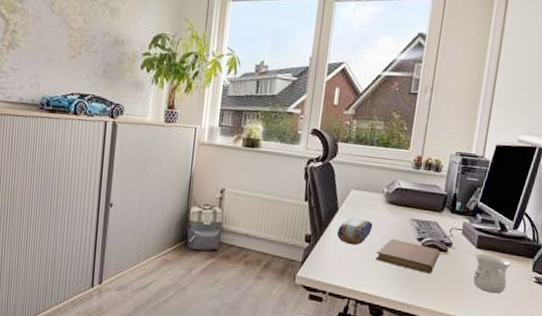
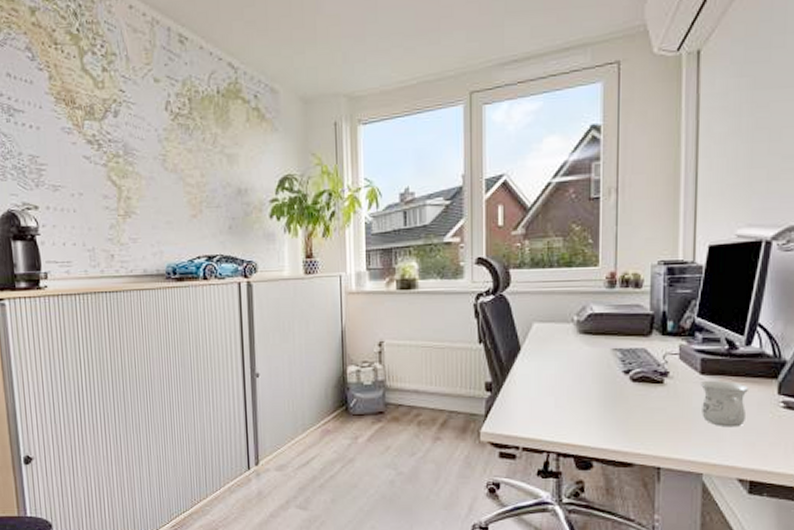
pencil case: present [336,217,373,245] -> none [522,356,565,388]
notebook: present [375,239,440,274] -> none [574,375,655,412]

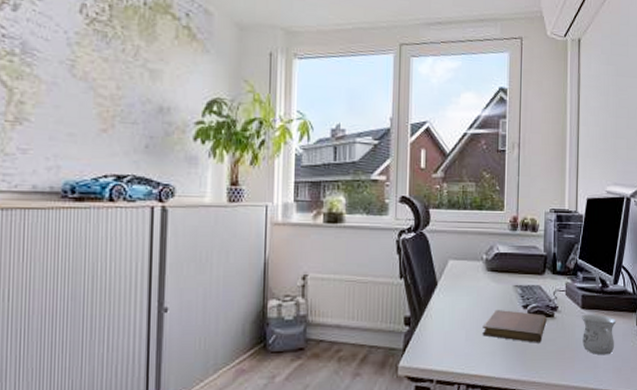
notebook: none [574,375,655,412] -> present [482,310,547,343]

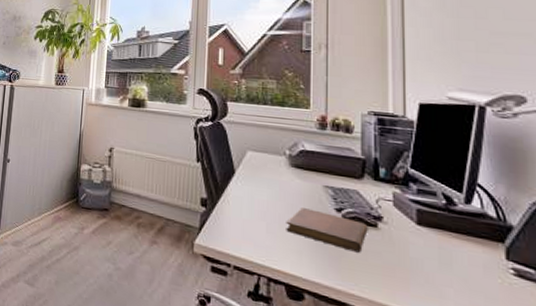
mug: present [582,314,617,356] -> none [418,231,473,287]

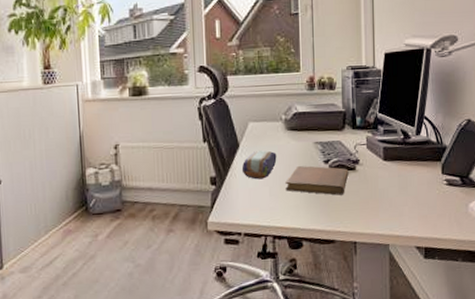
pencil case: none [236,181,277,213] -> present [241,150,277,180]

